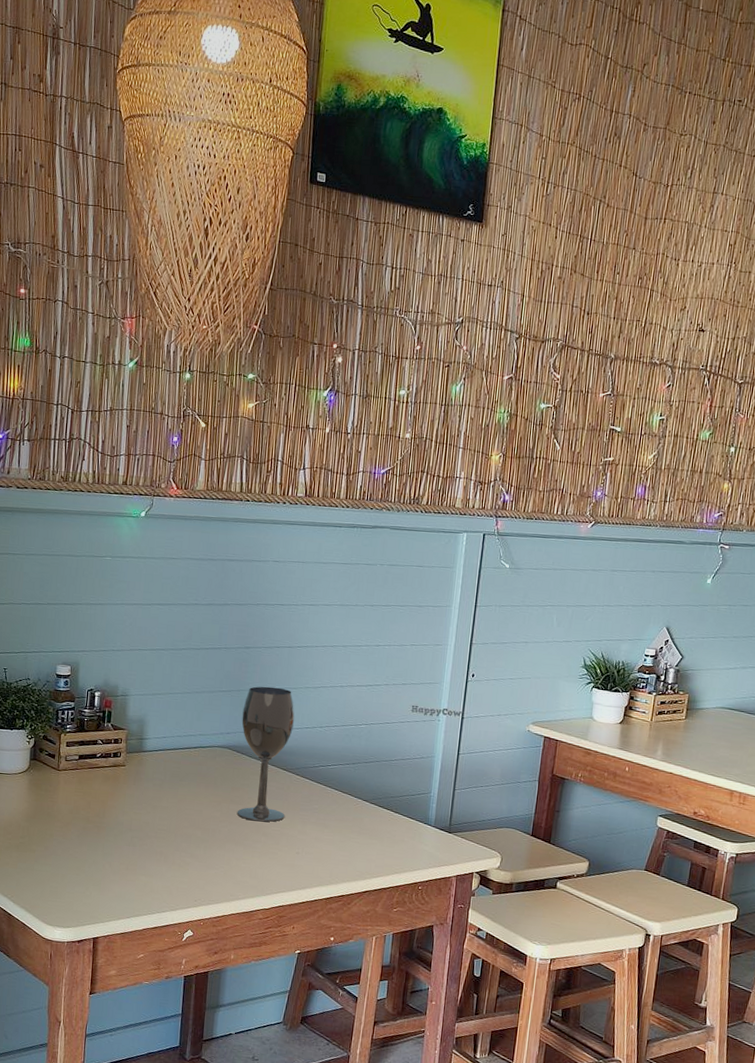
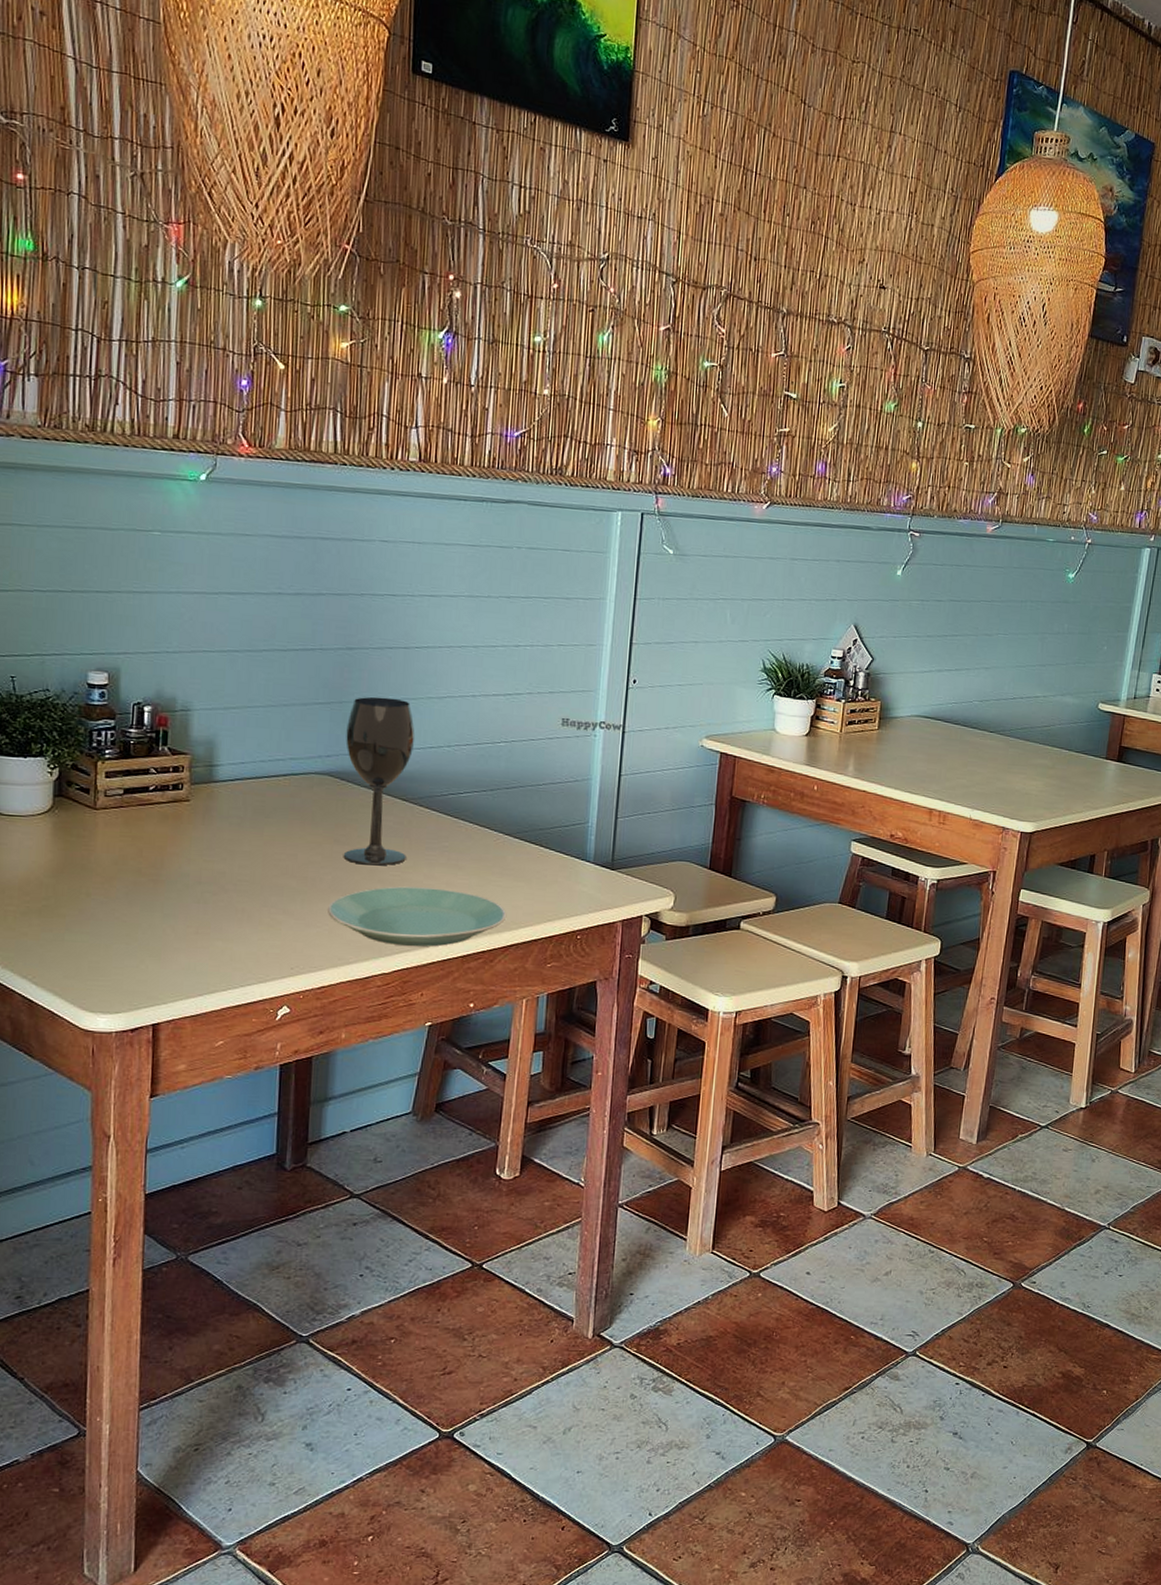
plate: none [224,839,363,890] -> present [328,886,507,947]

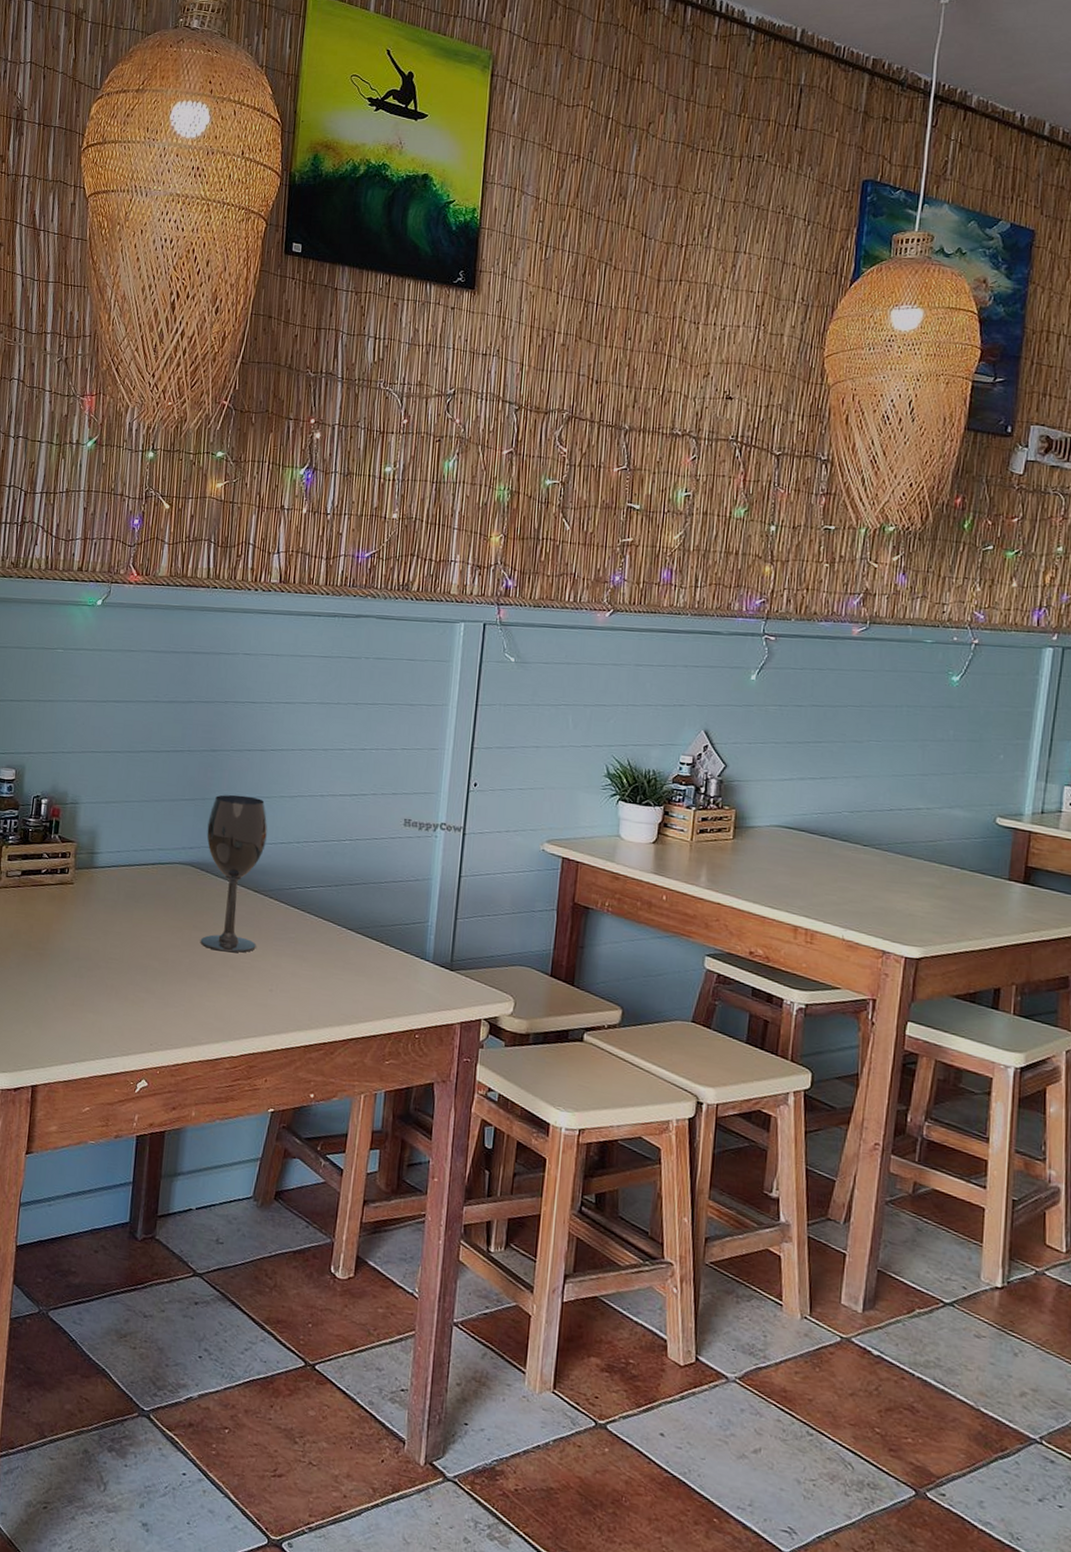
plate: present [328,886,507,947] -> none [184,973,348,1035]

